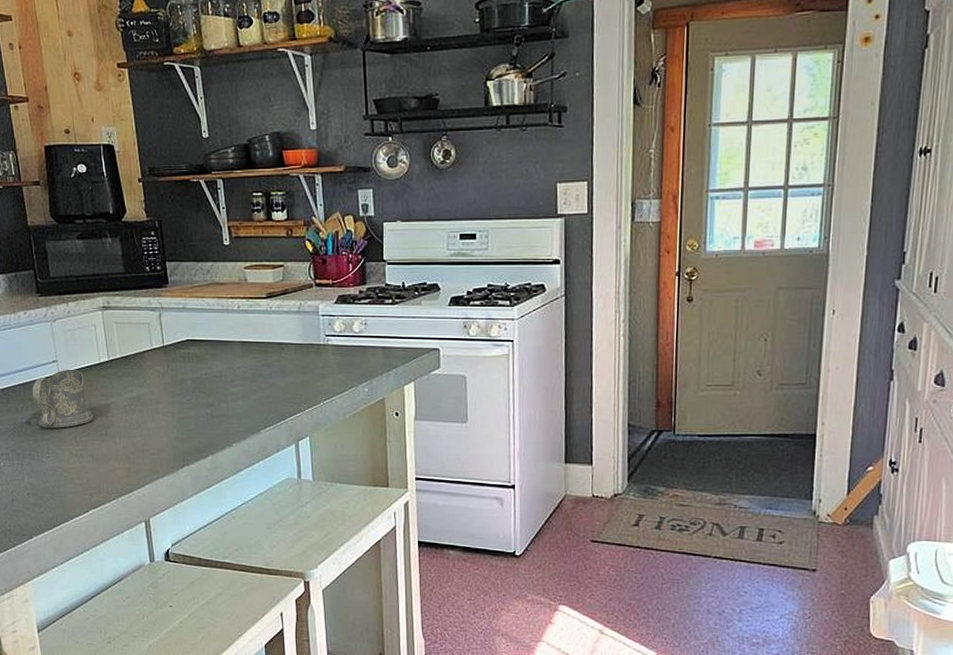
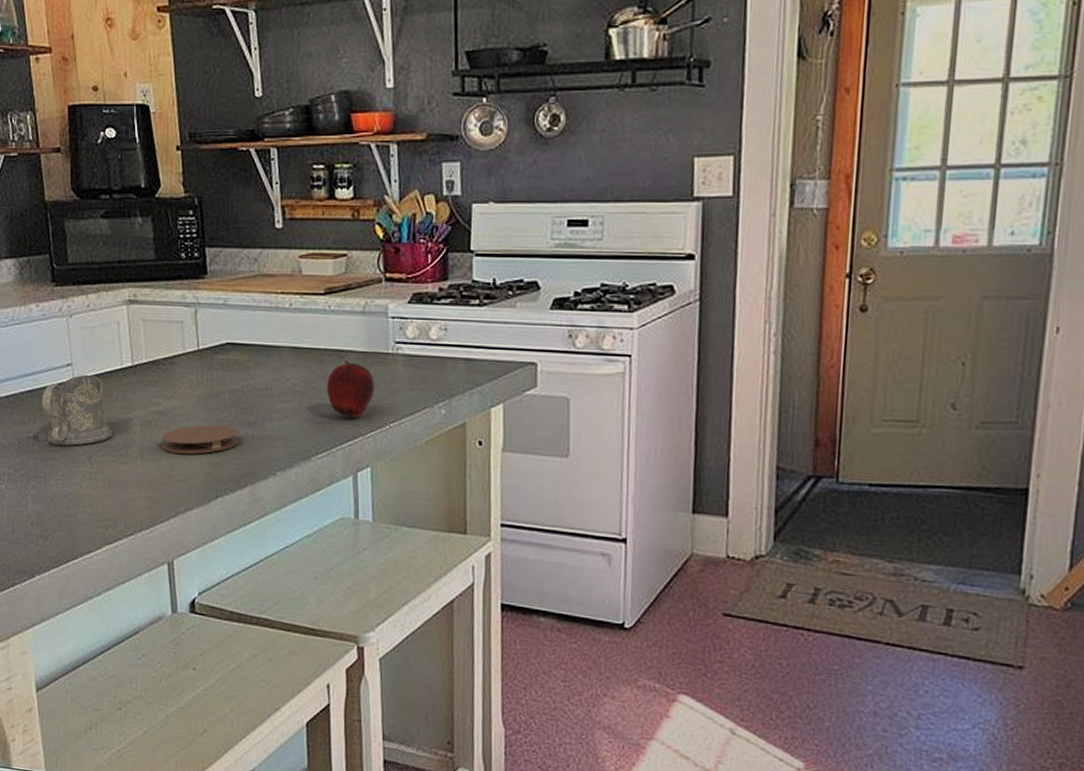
coaster: none [135,407,200,432] -> present [161,424,239,454]
apple: none [271,351,310,398] -> present [326,360,375,418]

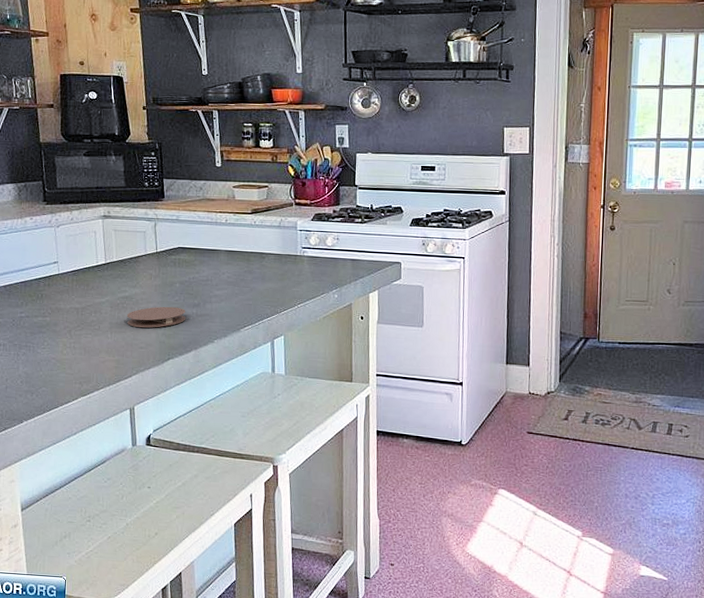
tea glass holder: present [42,374,112,446] -> none [33,269,88,323]
apple: present [326,360,375,418] -> none [252,260,287,301]

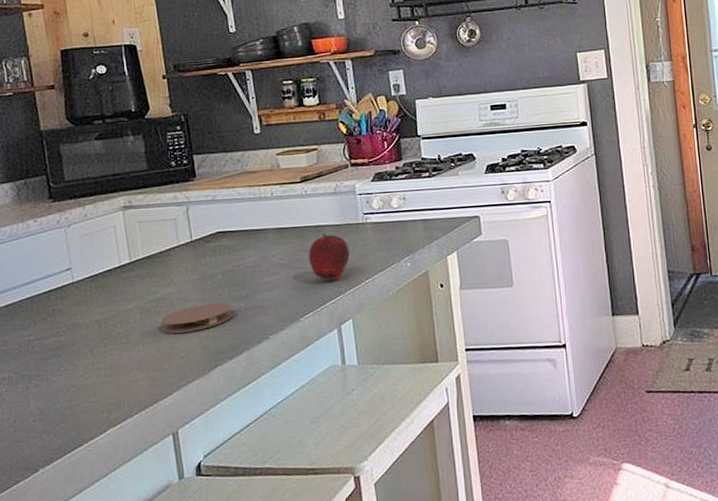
apple: none [252,260,287,301] -> present [308,233,350,280]

